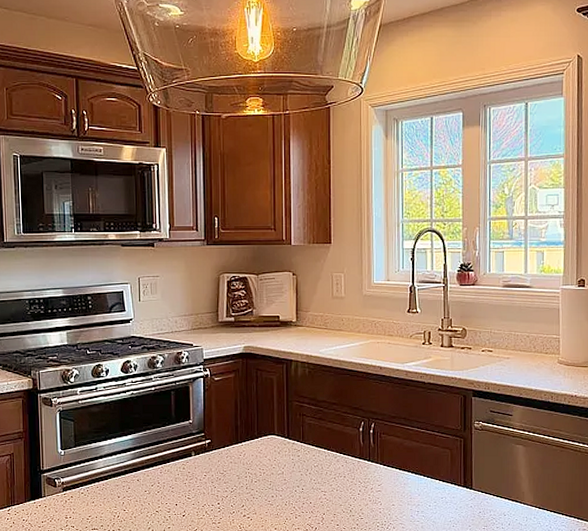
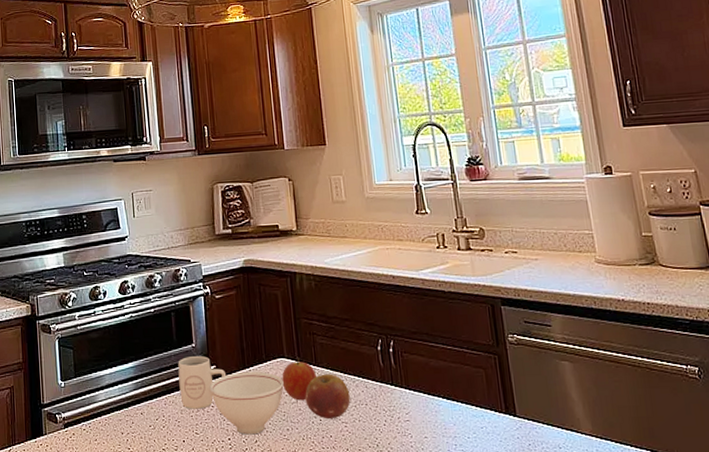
mug: none [175,431,220,477] -> present [178,356,227,409]
bowl: none [203,447,272,500] -> present [209,372,284,435]
fruit: none [271,434,303,472] -> present [282,356,317,401]
fruit: none [291,450,331,488] -> present [305,373,351,418]

